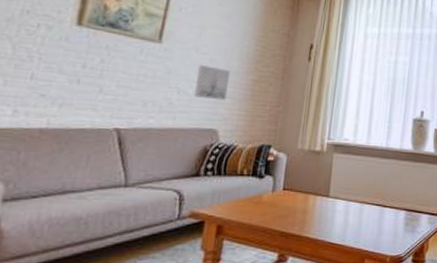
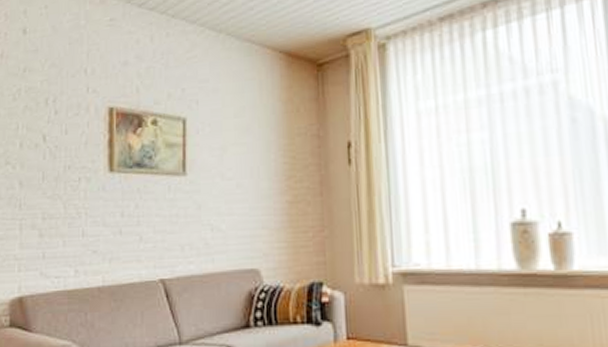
wall art: present [193,64,230,101] -> none [226,192,262,234]

